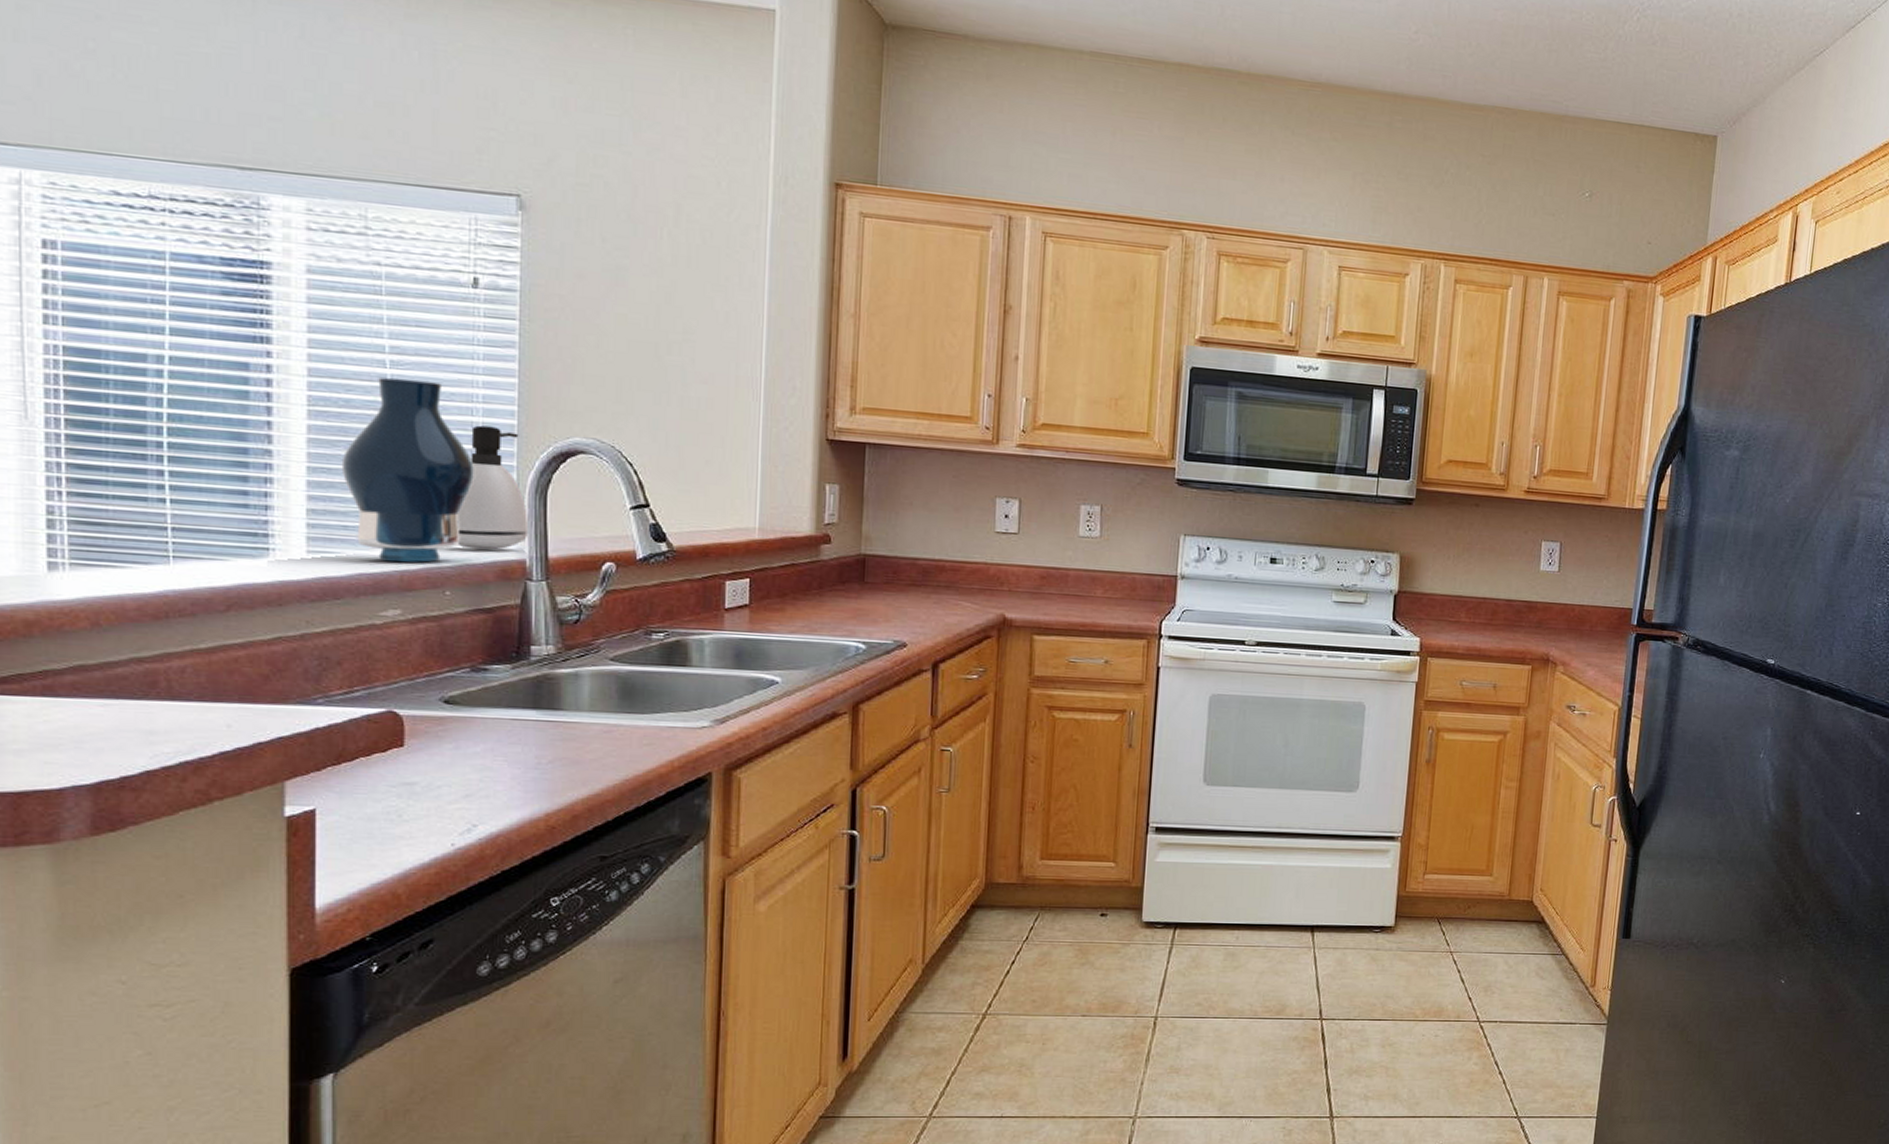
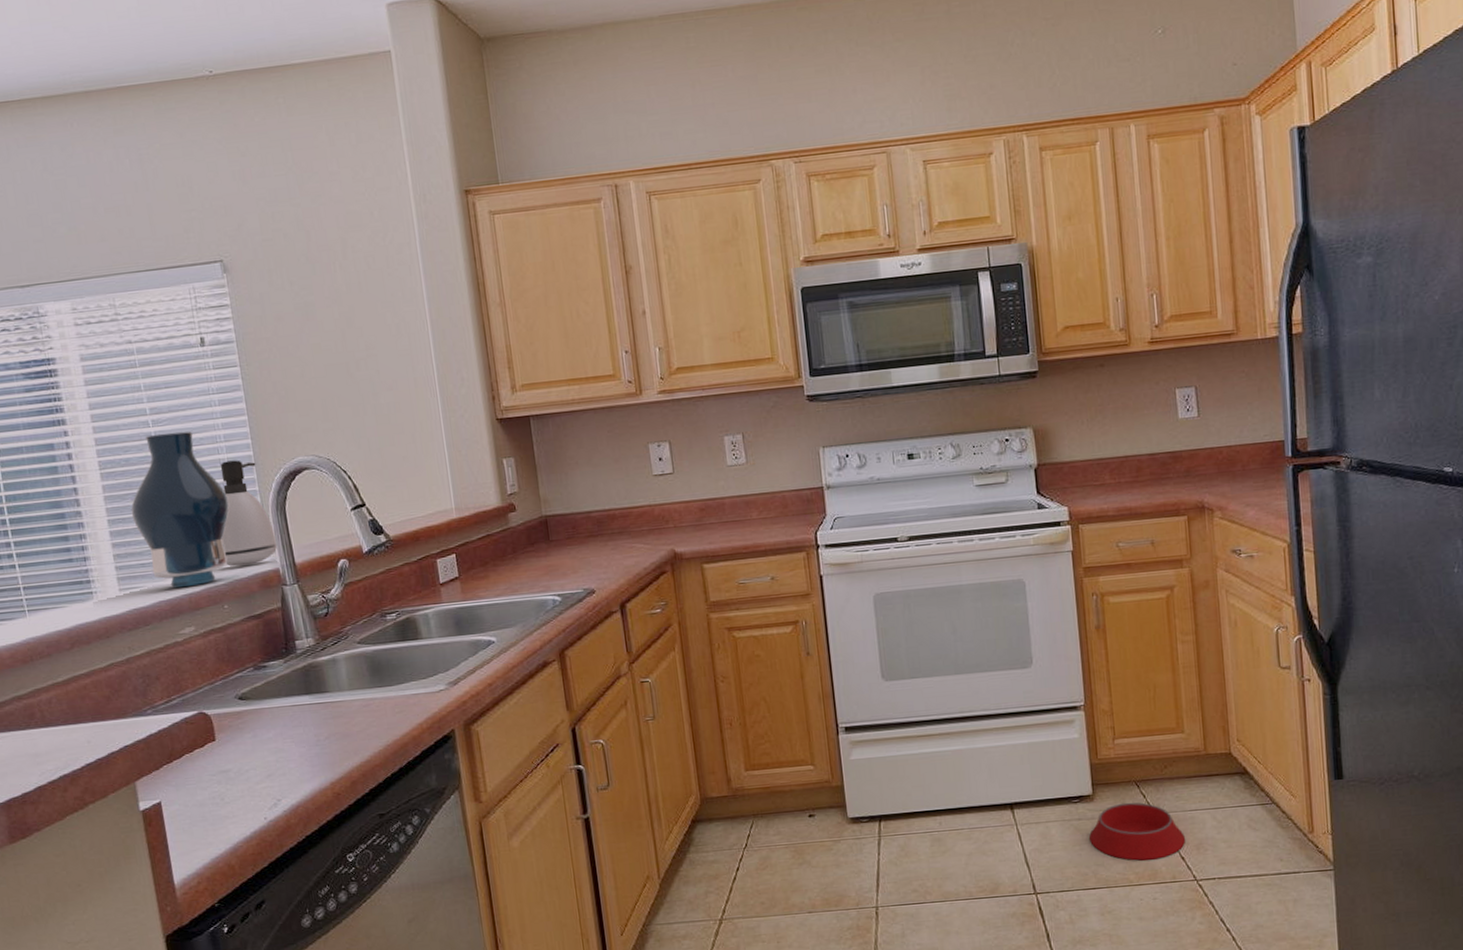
pet bowl: none [1384,938,1475,997] -> present [1089,802,1185,861]

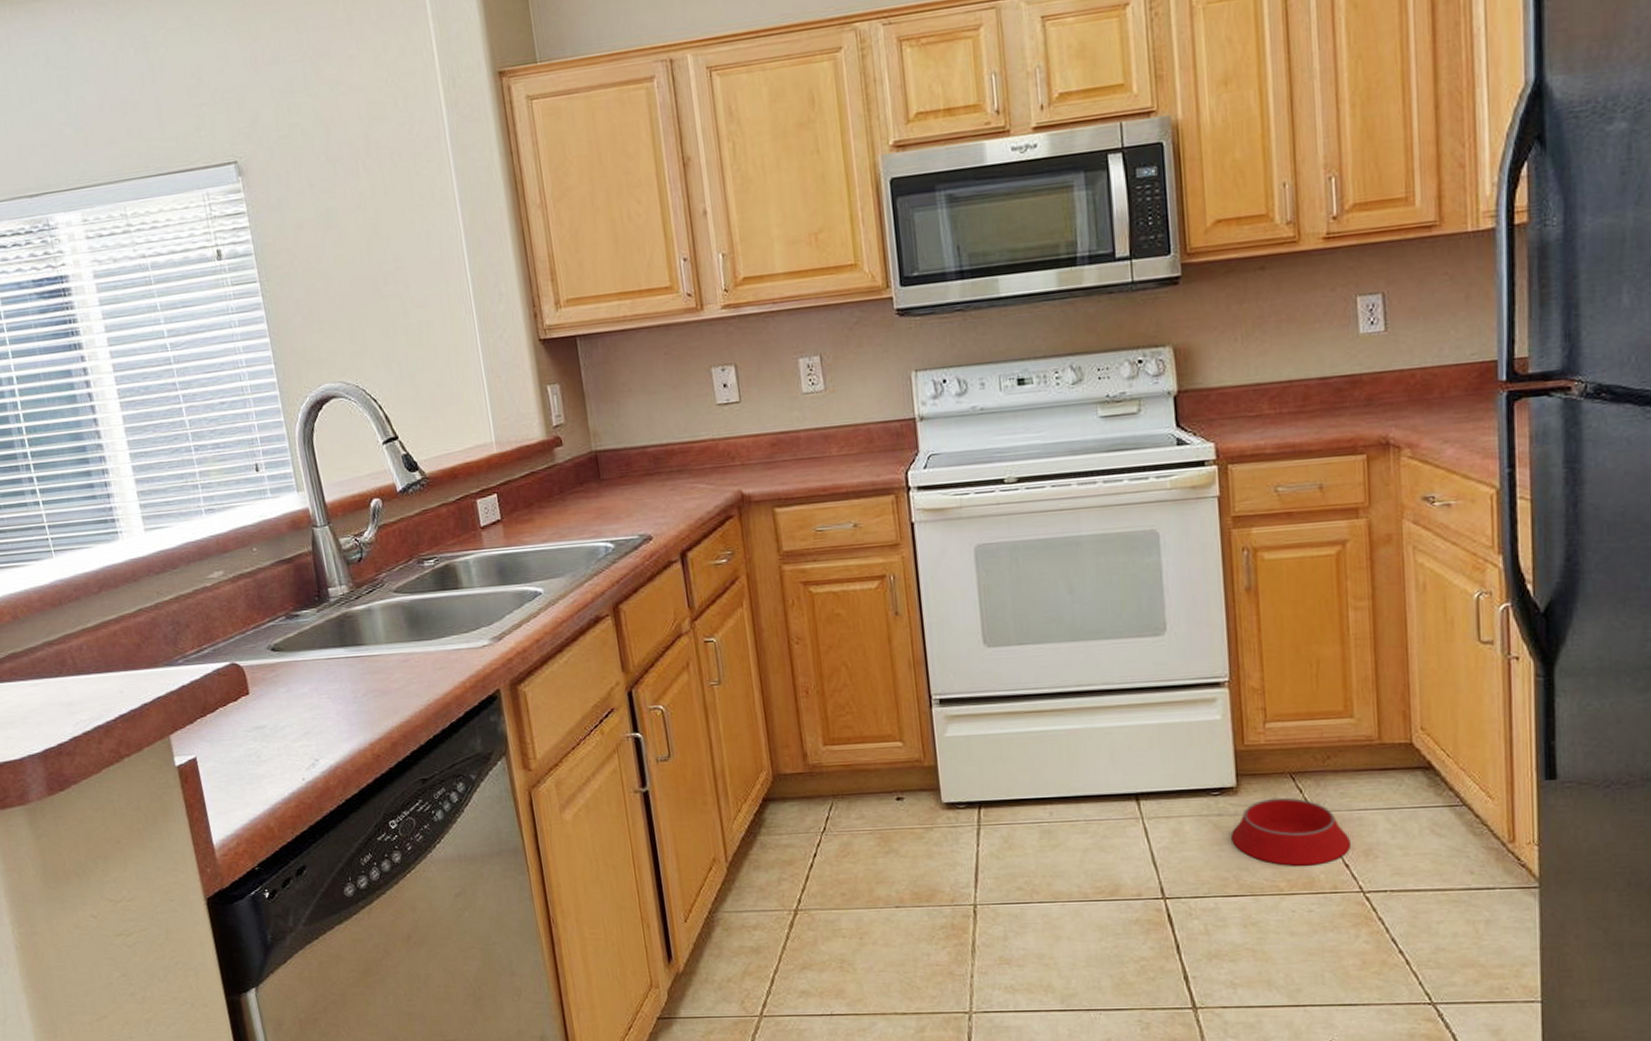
vase: present [131,431,229,589] -> none [153,356,255,529]
soap dispenser: present [220,460,278,567] -> none [242,387,306,506]

